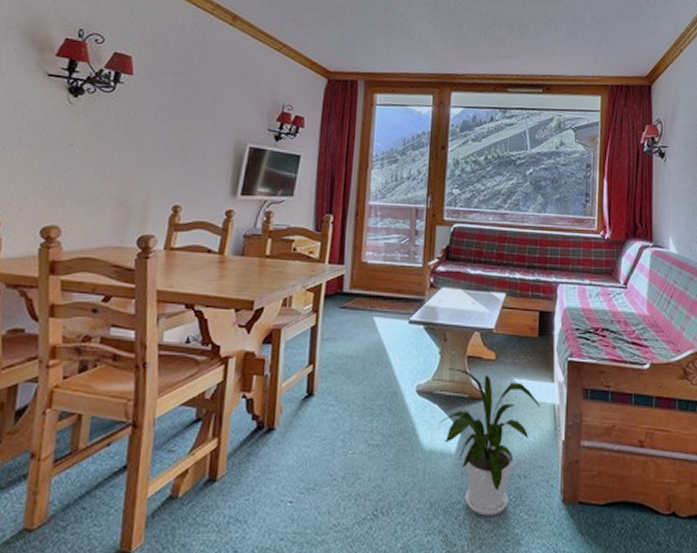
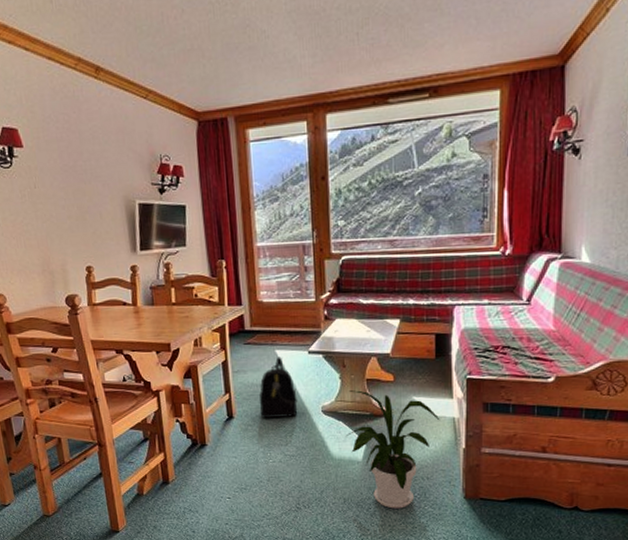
backpack: none [345,325,391,398] -> present [258,357,298,419]

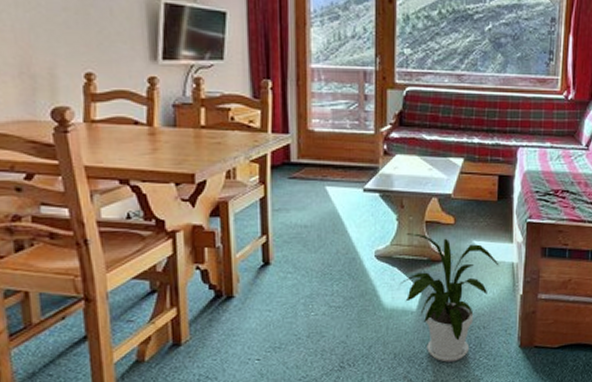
backpack: present [258,357,298,419] -> none [302,194,348,265]

